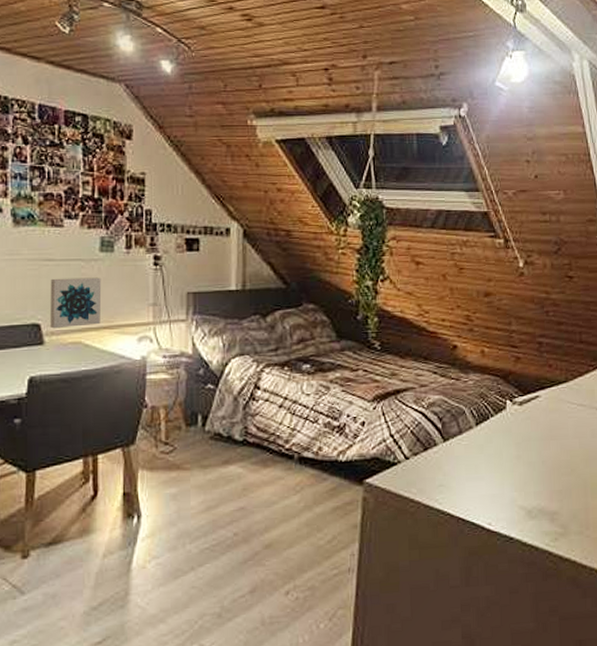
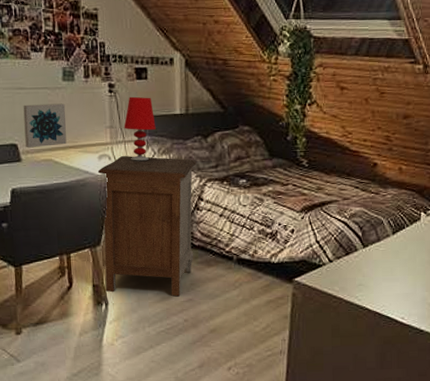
nightstand: none [136,337,253,505] -> present [97,156,197,297]
table lamp: none [169,270,207,344] -> present [124,96,156,161]

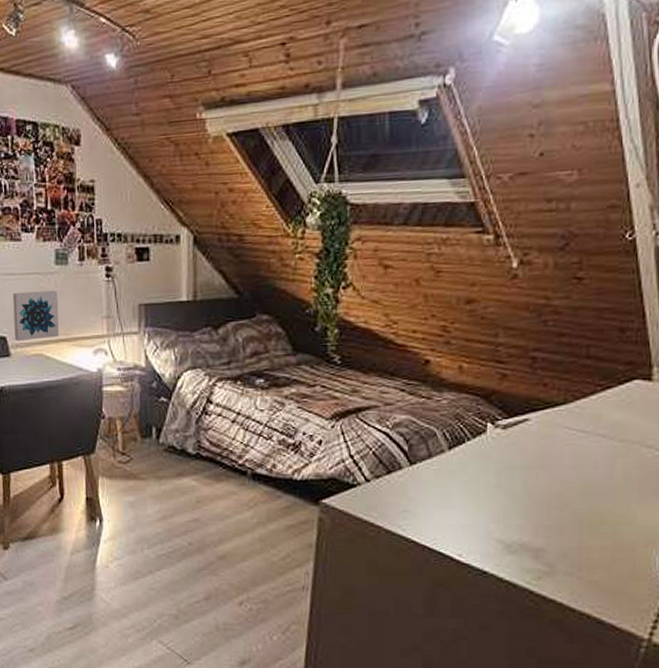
nightstand: present [97,156,197,297] -> none [92,350,205,515]
table lamp: present [124,96,156,161] -> none [122,281,159,356]

